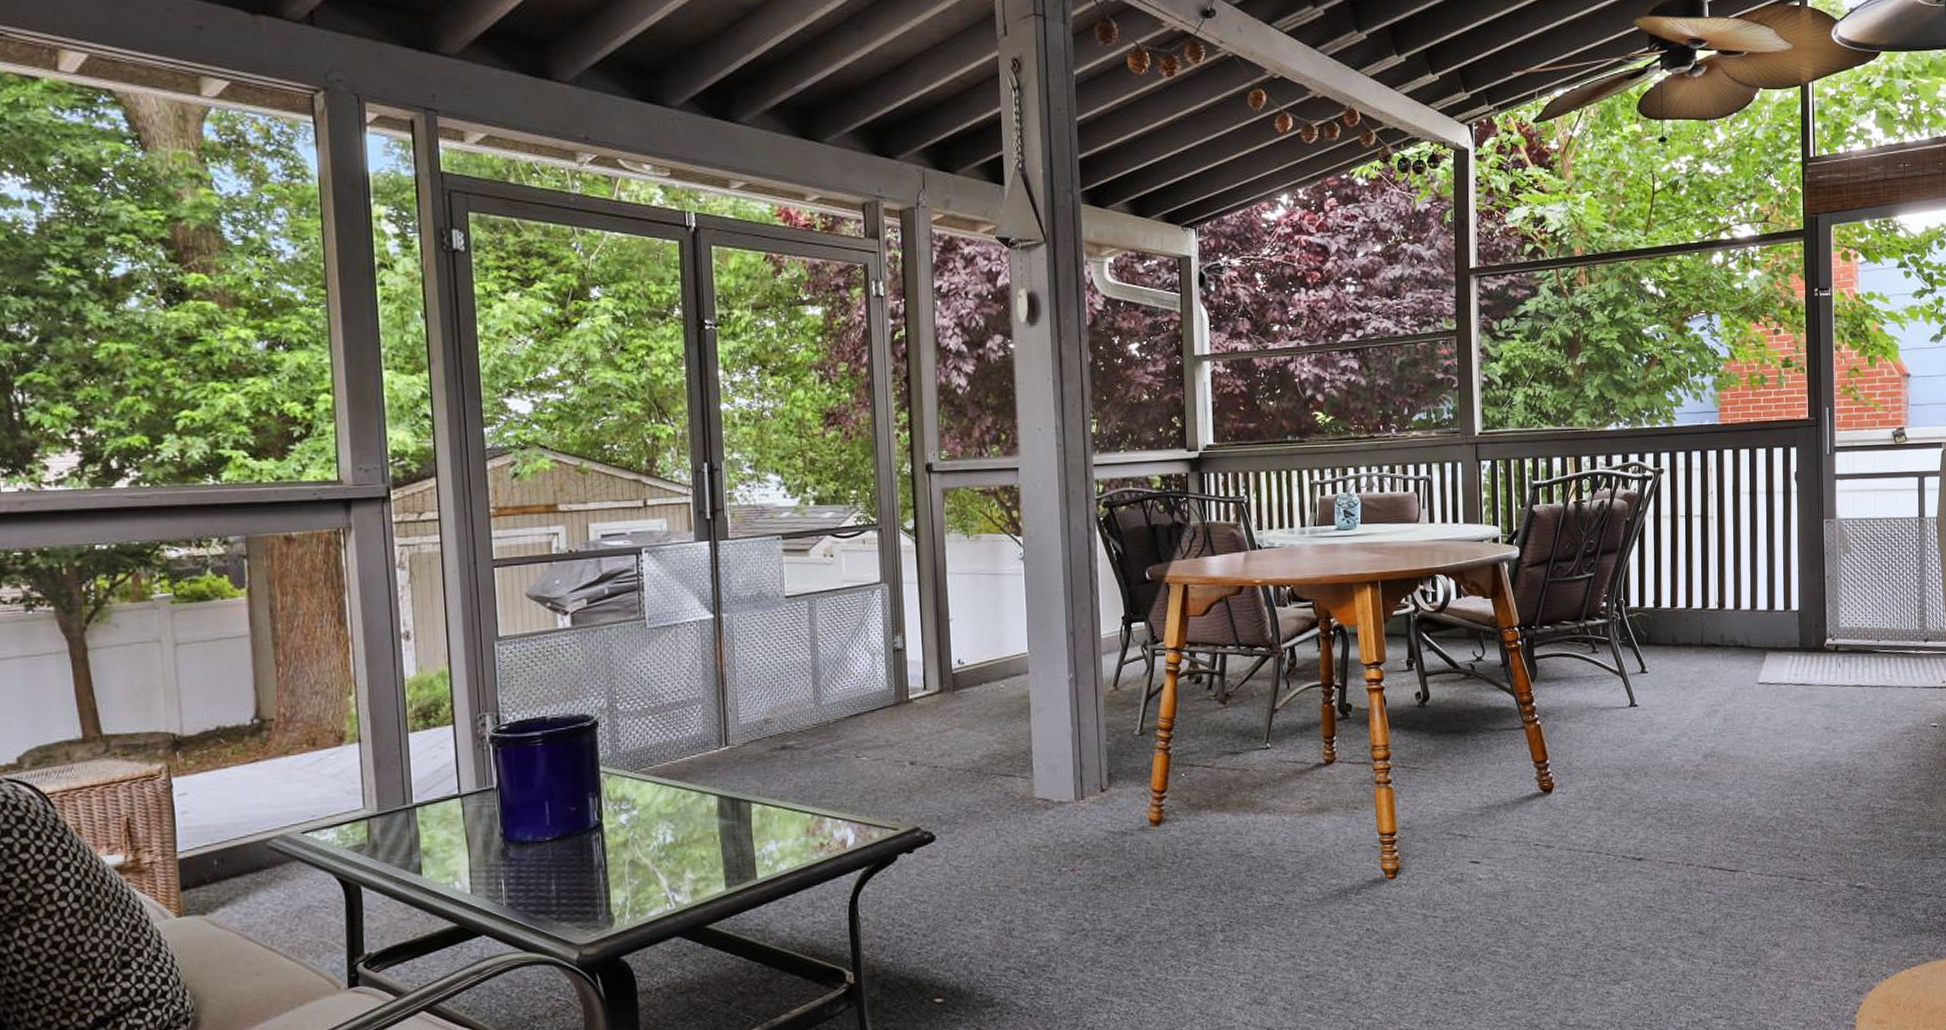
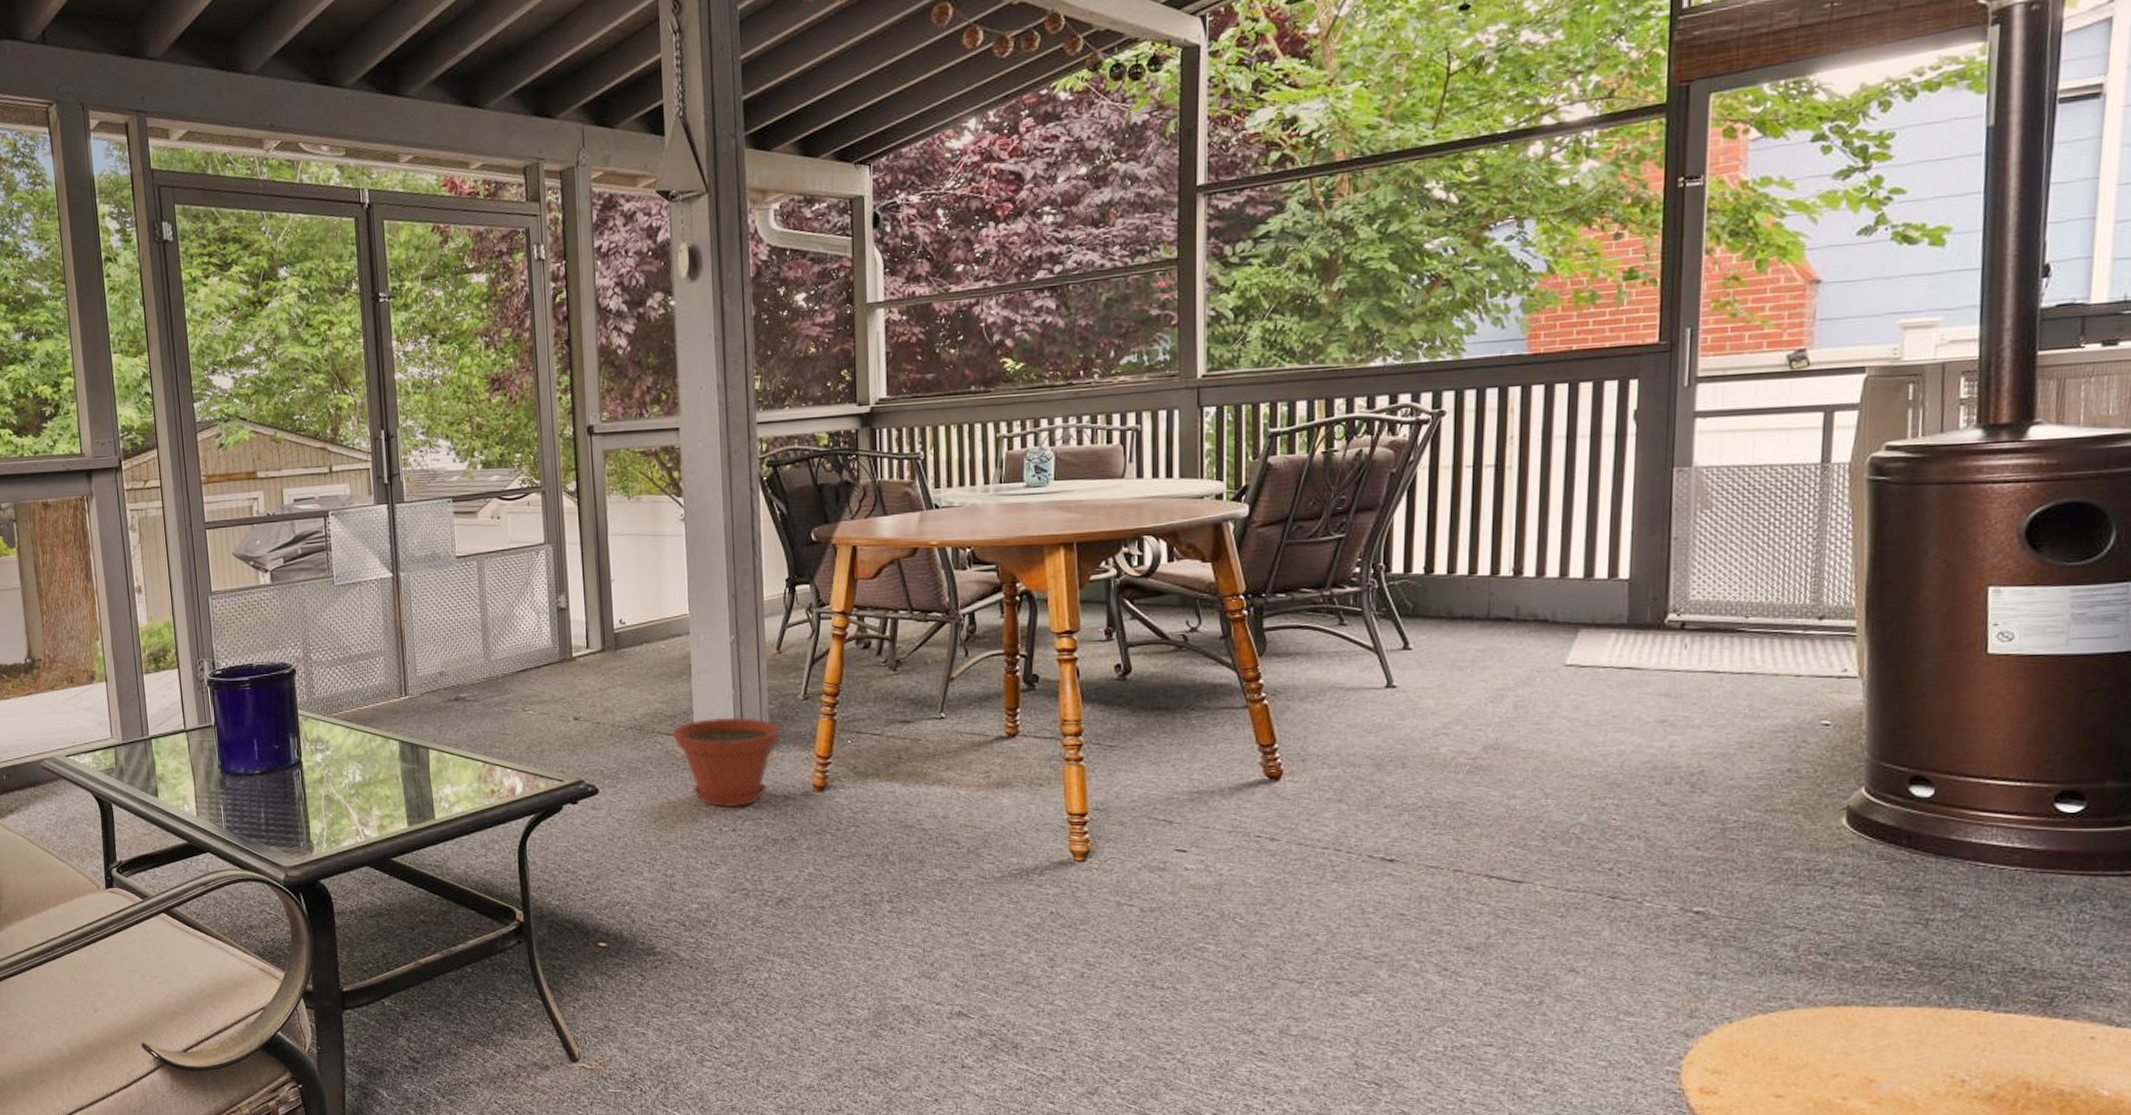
plant pot: none [1011,755,1117,848] -> present [672,717,780,808]

